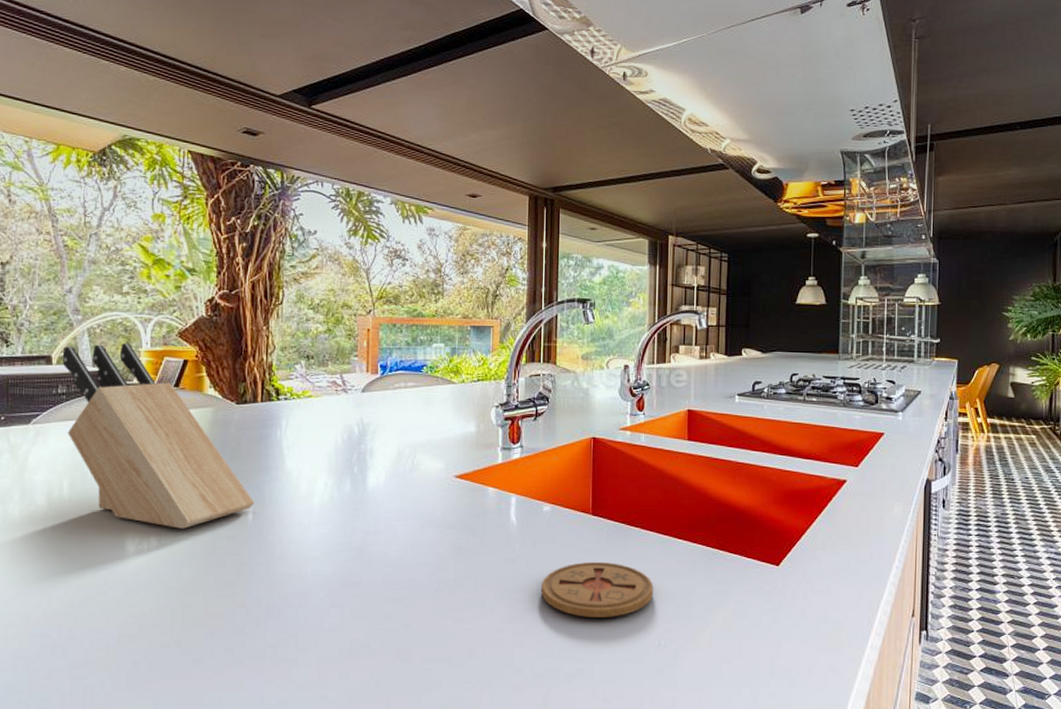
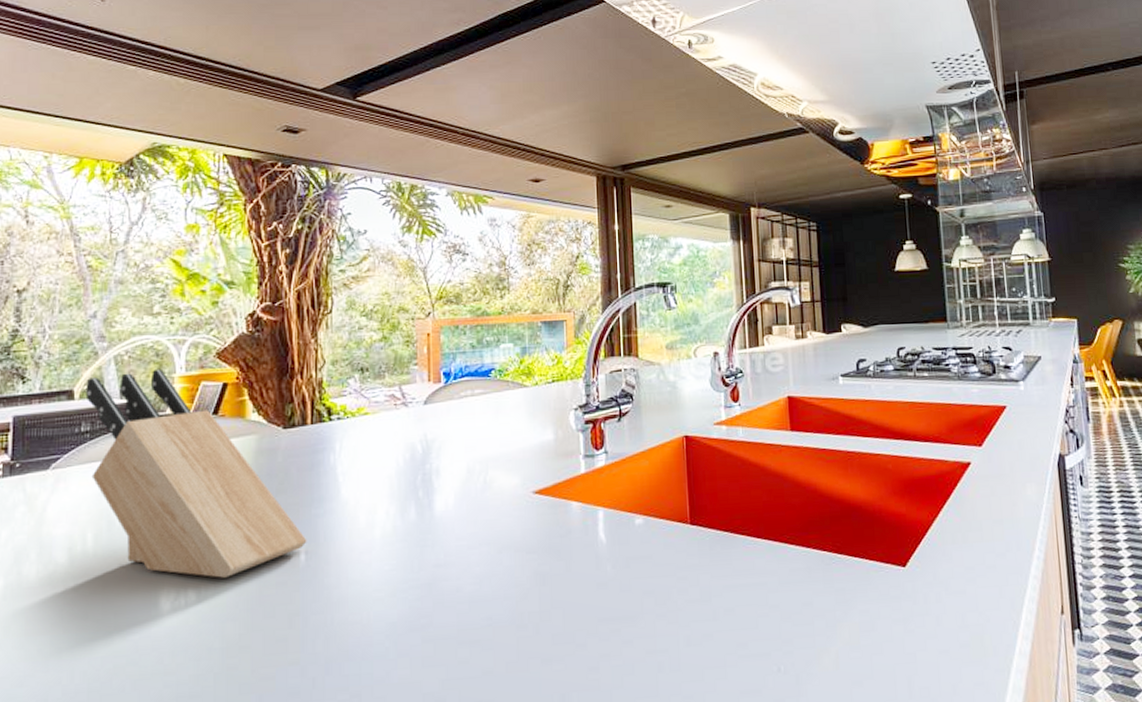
coaster: present [540,561,654,617] -> none [638,577,768,645]

